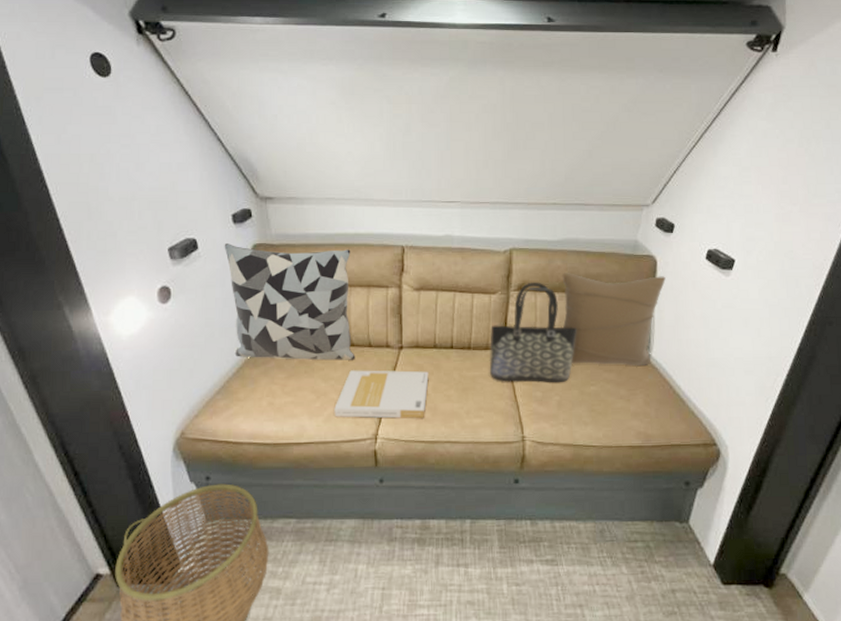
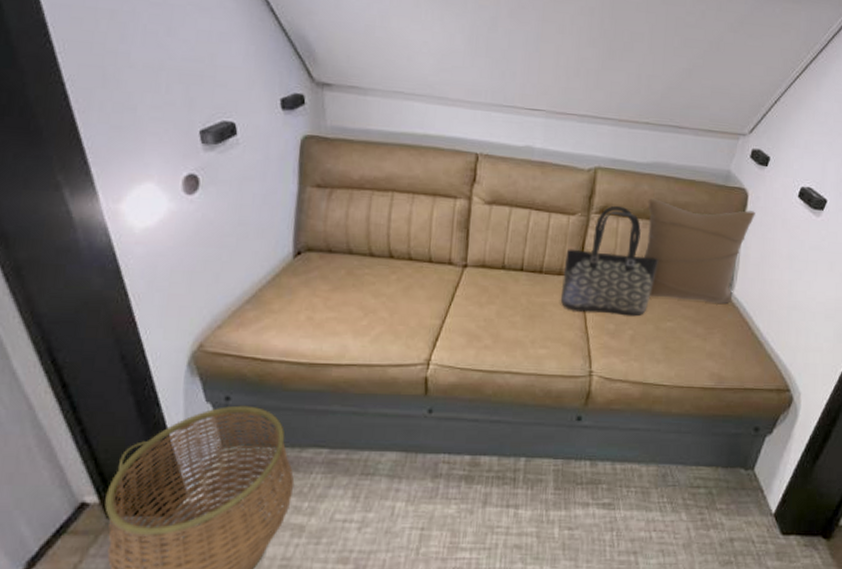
pillow: present [224,244,356,360] -> none [268,132,417,276]
book: present [334,370,429,419] -> none [383,287,494,346]

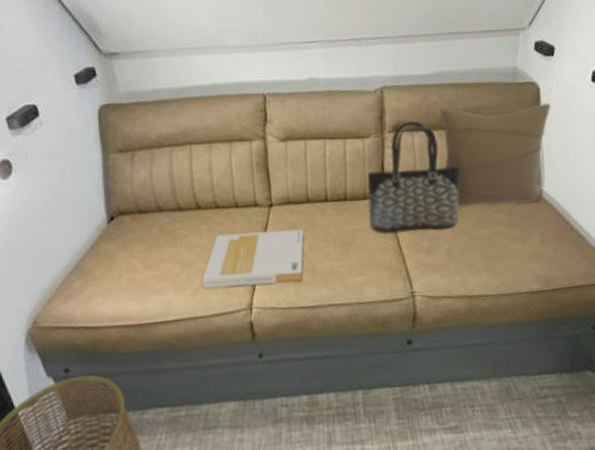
book: none [383,287,494,346] -> present [202,229,305,289]

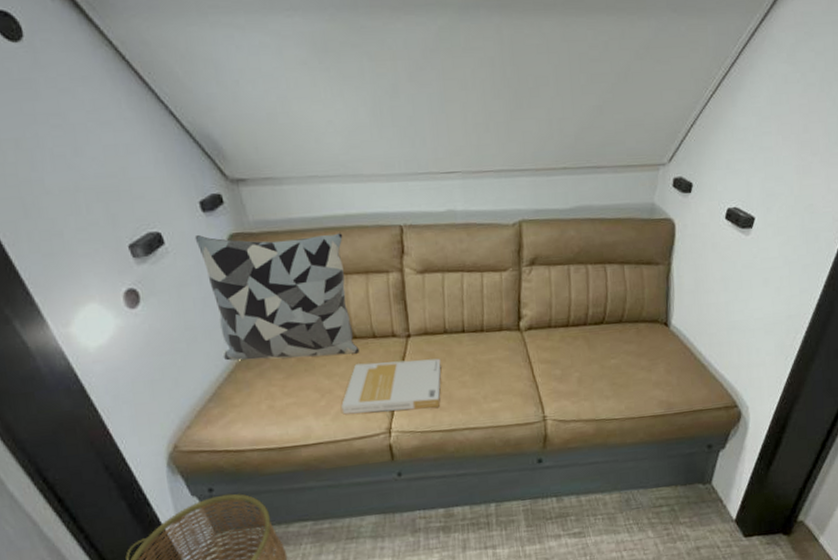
pillow: none [68,102,222,232] -> present [195,233,360,361]
tote bag: present [367,121,461,233] -> none [503,256,595,362]
pillow: present [440,103,551,207] -> none [577,240,685,339]

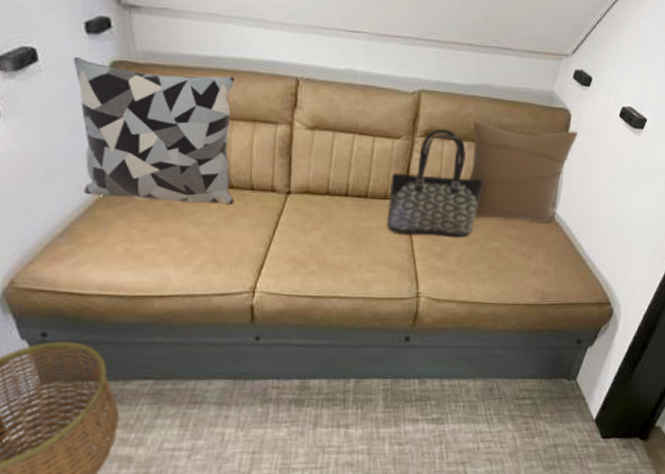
book: present [341,358,442,415] -> none [205,215,319,272]
tote bag: none [503,256,595,362] -> present [386,129,483,237]
pillow: none [577,240,685,339] -> present [469,121,578,222]

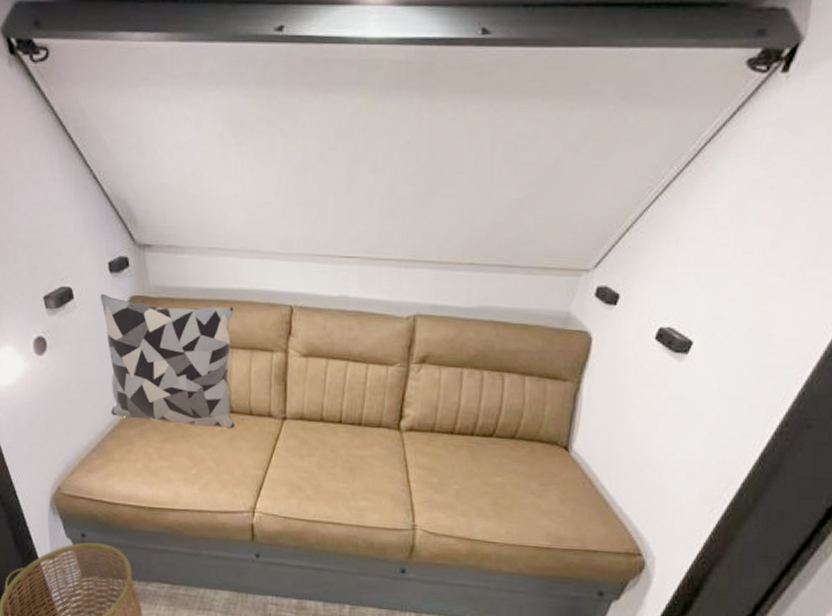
tote bag: present [386,129,483,237] -> none [380,355,486,470]
pillow: present [469,121,578,222] -> none [470,346,601,459]

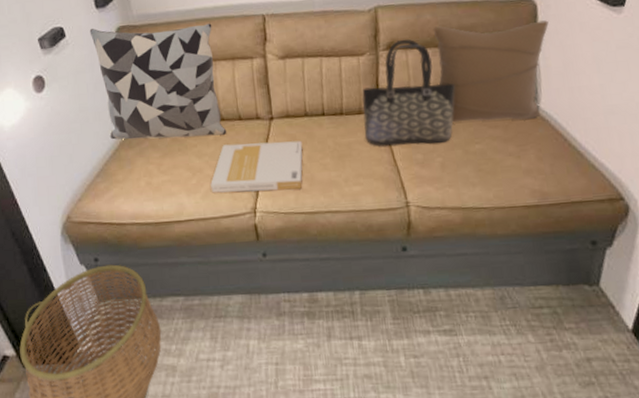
book: none [211,438,313,496] -> present [210,140,303,193]
tote bag: none [380,355,486,470] -> present [362,39,455,146]
pillow: none [470,346,601,459] -> present [434,20,549,123]

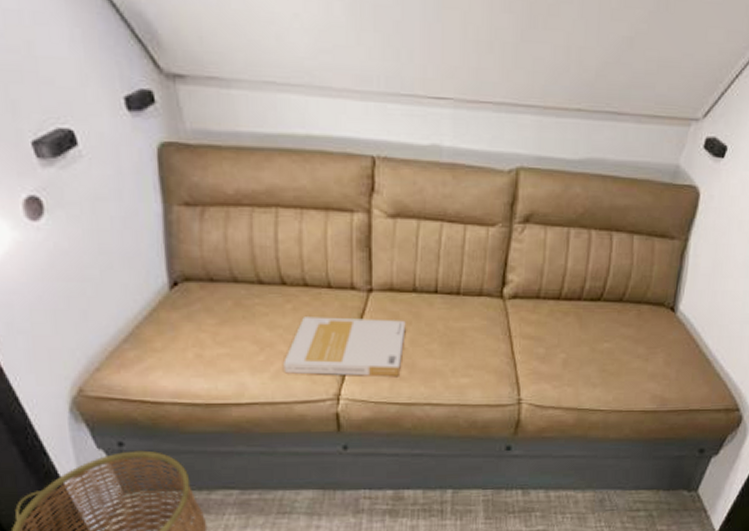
pillow: present [89,23,227,140] -> none [116,139,310,304]
tote bag: present [362,39,455,146] -> none [482,214,593,337]
pillow: present [434,20,549,123] -> none [577,203,708,320]

